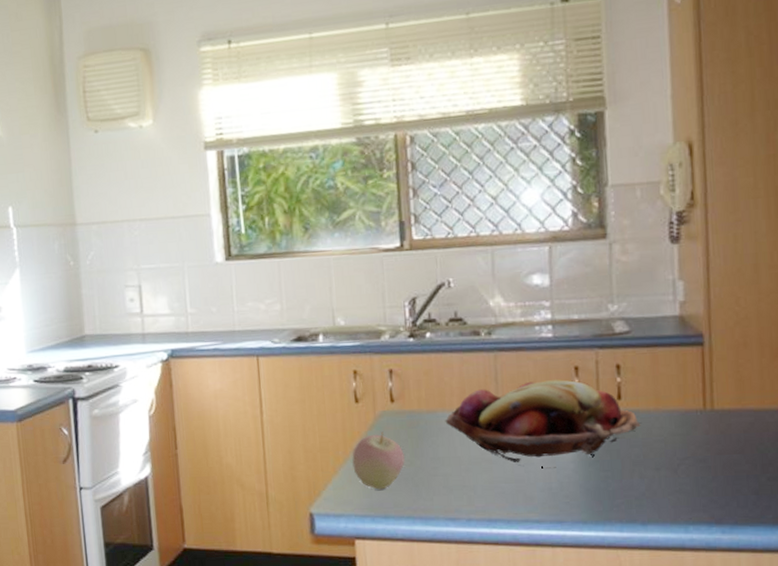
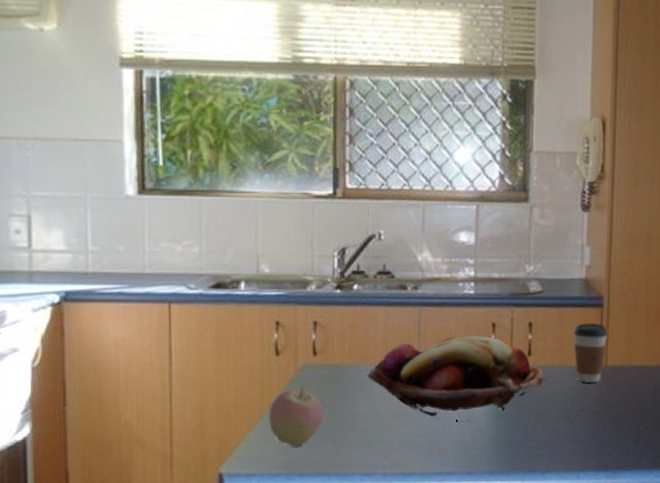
coffee cup: none [669,363,712,428] -> present [573,323,608,383]

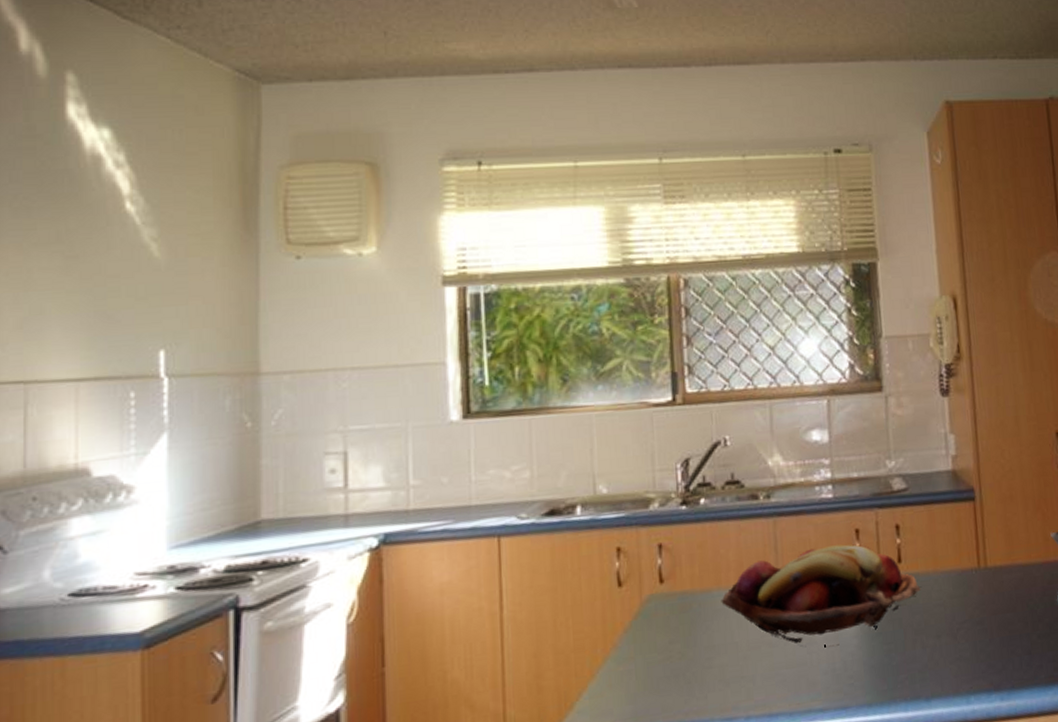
apple: present [268,386,324,447] -> none [612,619,675,693]
coffee cup: present [573,323,608,383] -> none [945,519,984,589]

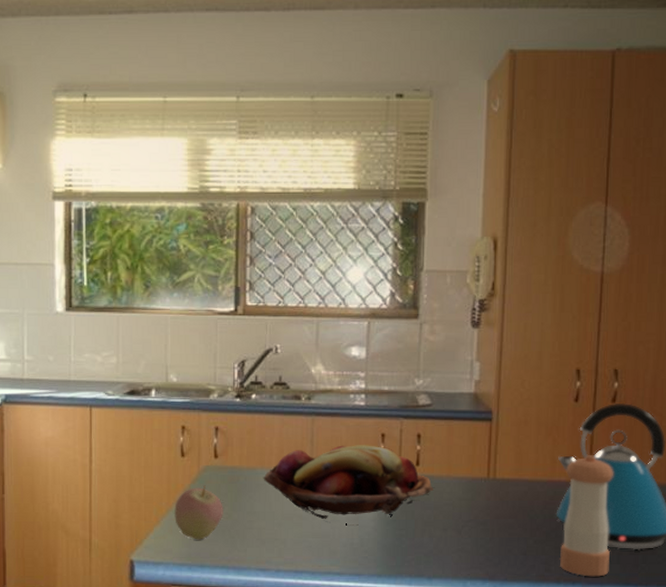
apple: none [612,619,675,693] -> present [173,485,223,540]

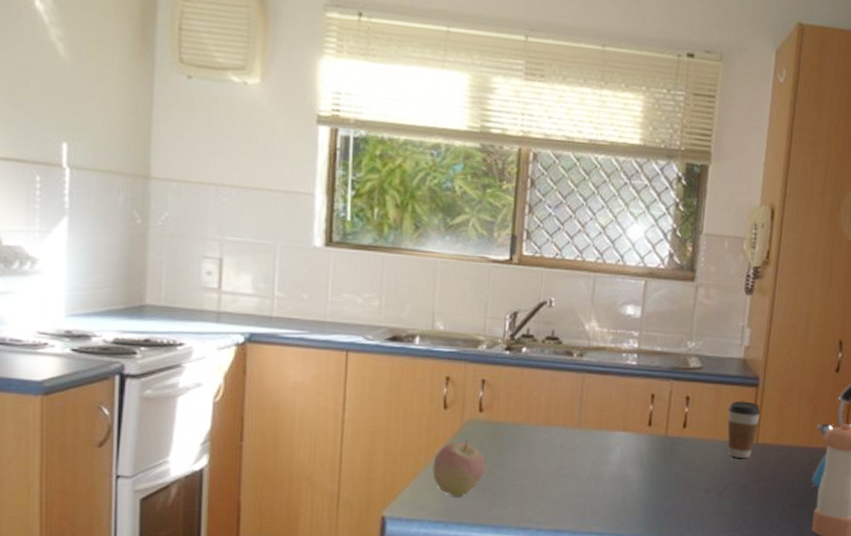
fruit basket: present [263,445,434,526] -> none [529,404,699,486]
coffee cup: none [461,436,497,494] -> present [727,401,761,458]

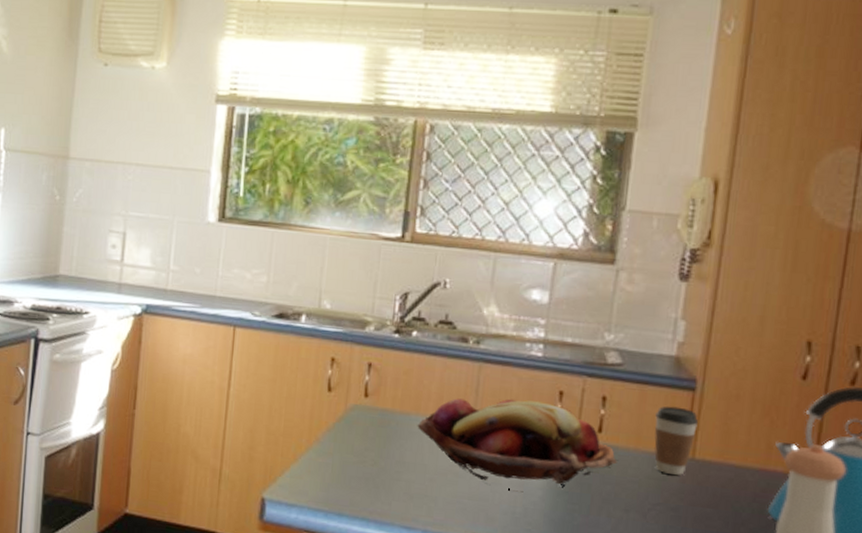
apple: present [432,439,486,497] -> none [313,425,370,486]
fruit basket: none [529,404,699,486] -> present [417,398,617,493]

